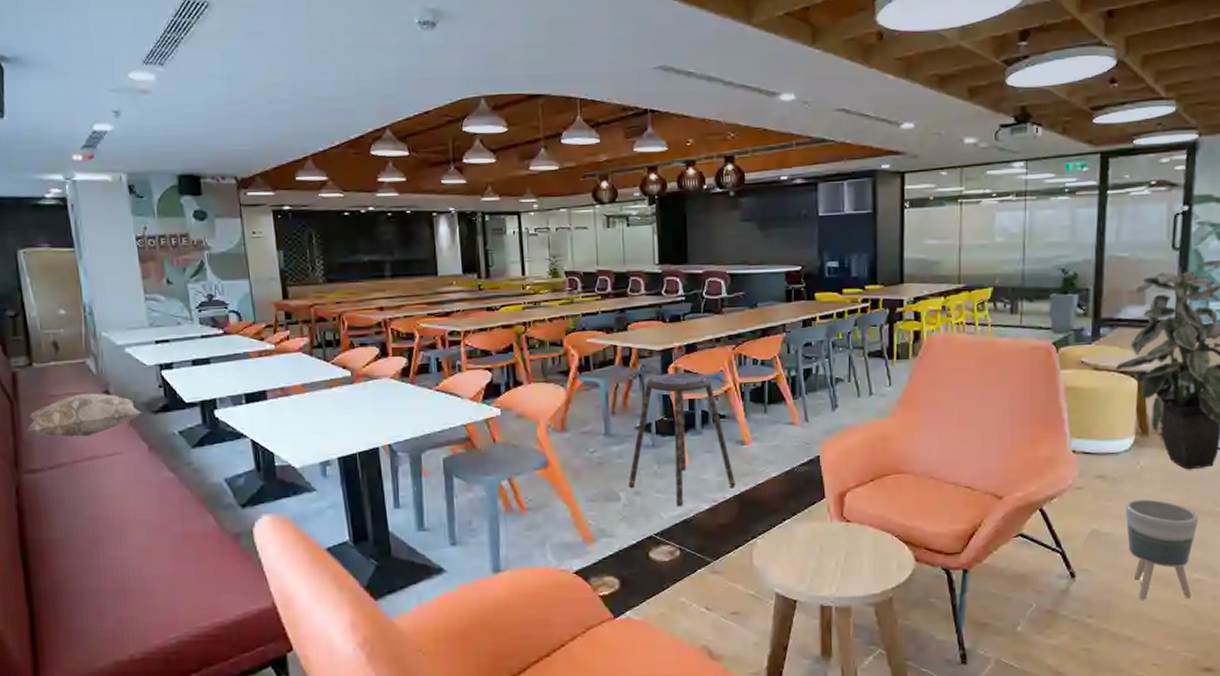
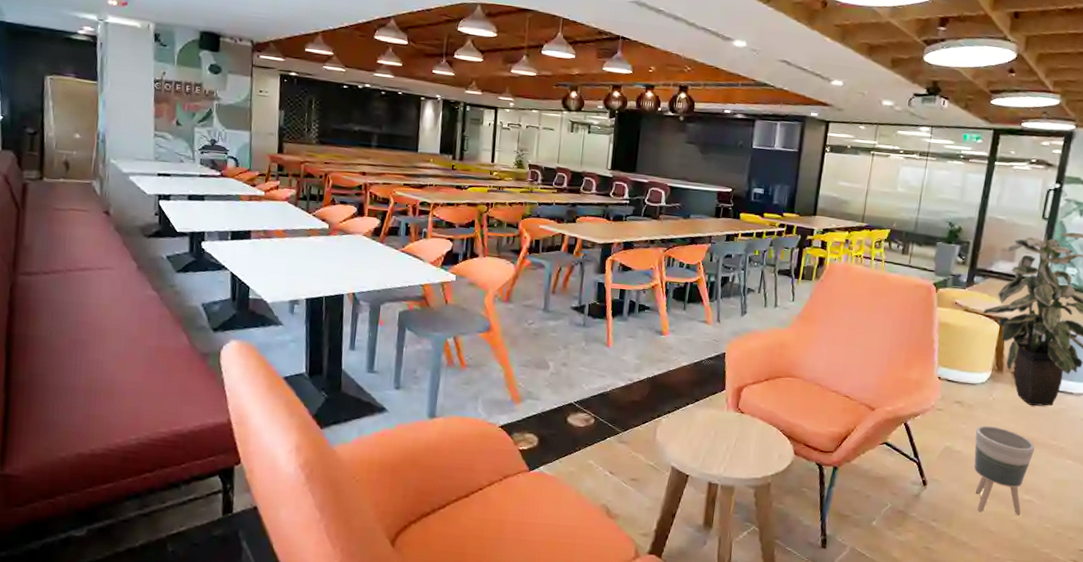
decorative pillow: present [26,393,142,437] -> none [28,210,136,250]
stool: present [628,372,737,507] -> none [557,264,651,382]

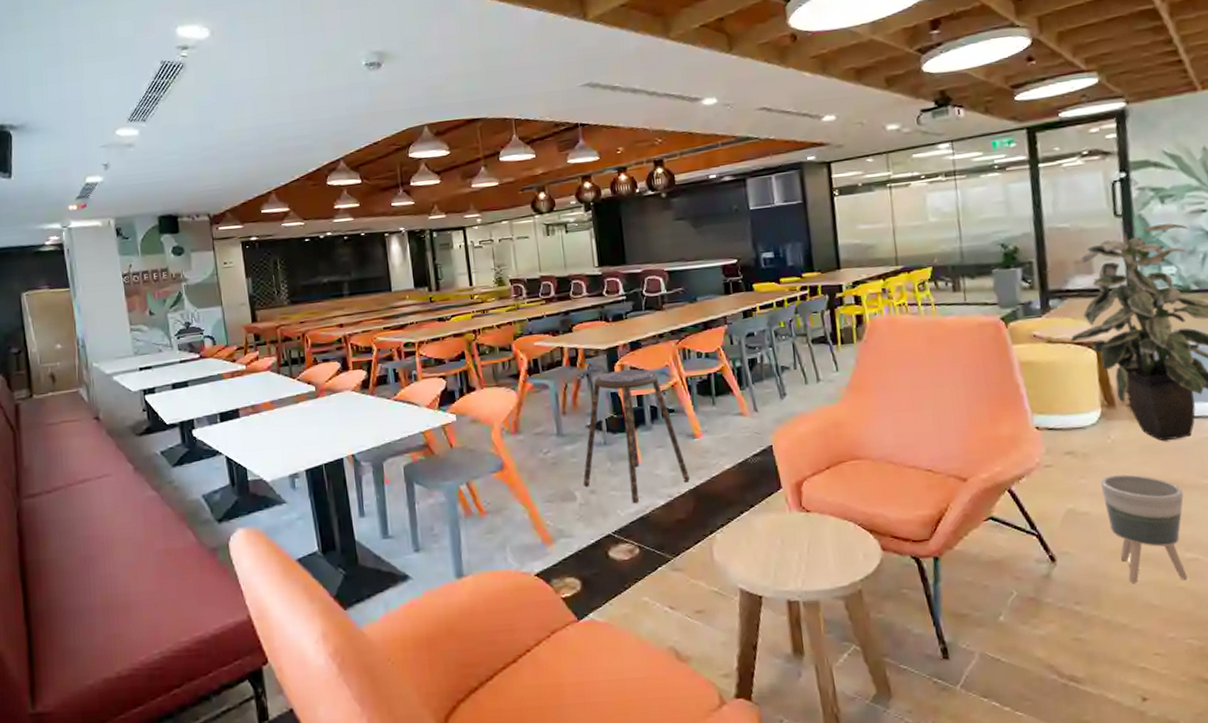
stool: none [557,264,651,382] -> present [583,369,691,504]

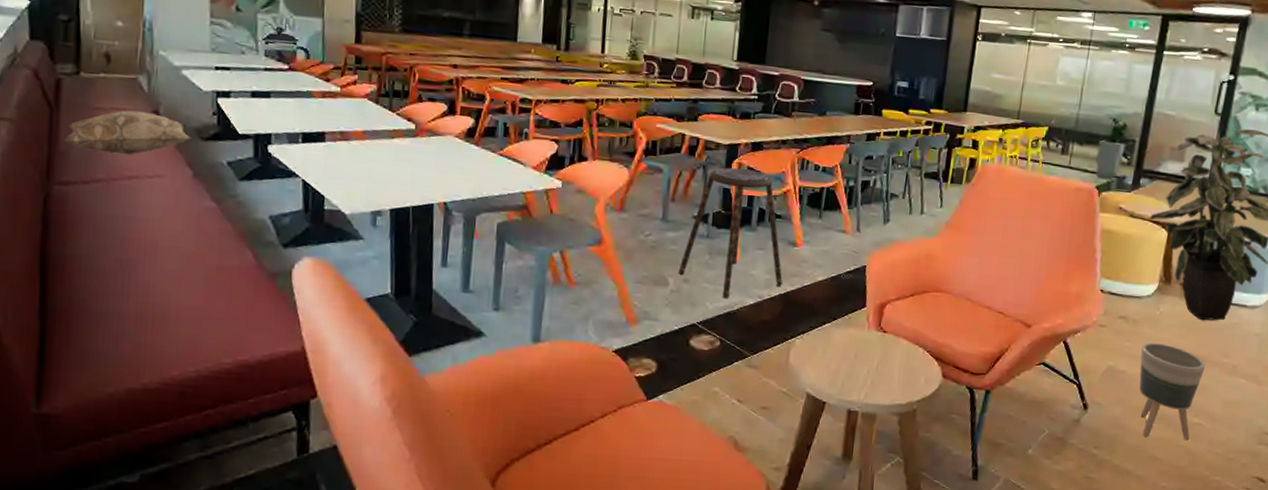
decorative pillow: none [27,419,128,463] -> present [63,110,191,155]

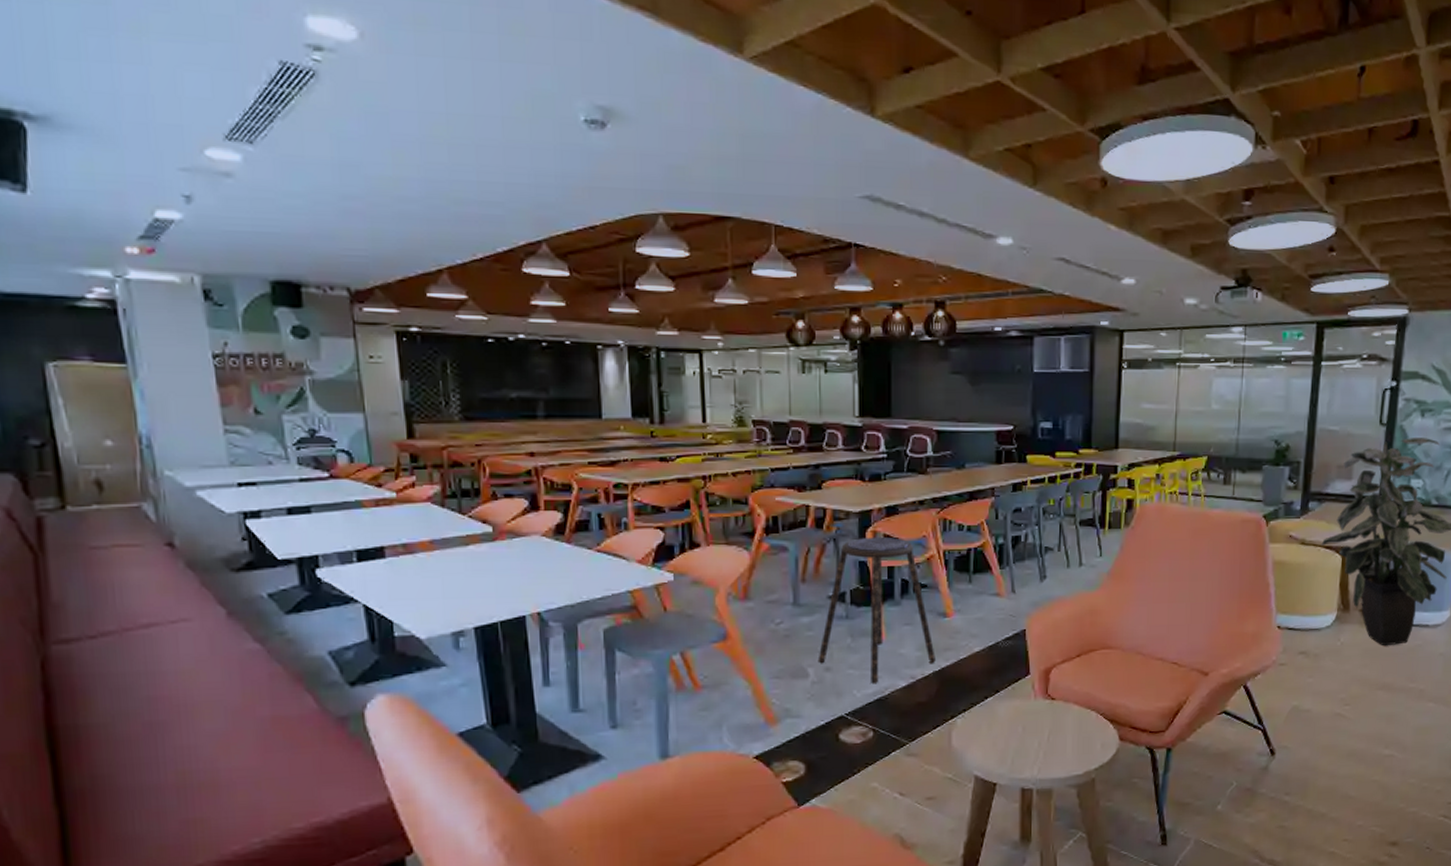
decorative pillow: present [63,110,191,155] -> none [56,545,219,600]
planter: present [1139,343,1205,441] -> none [1324,676,1392,776]

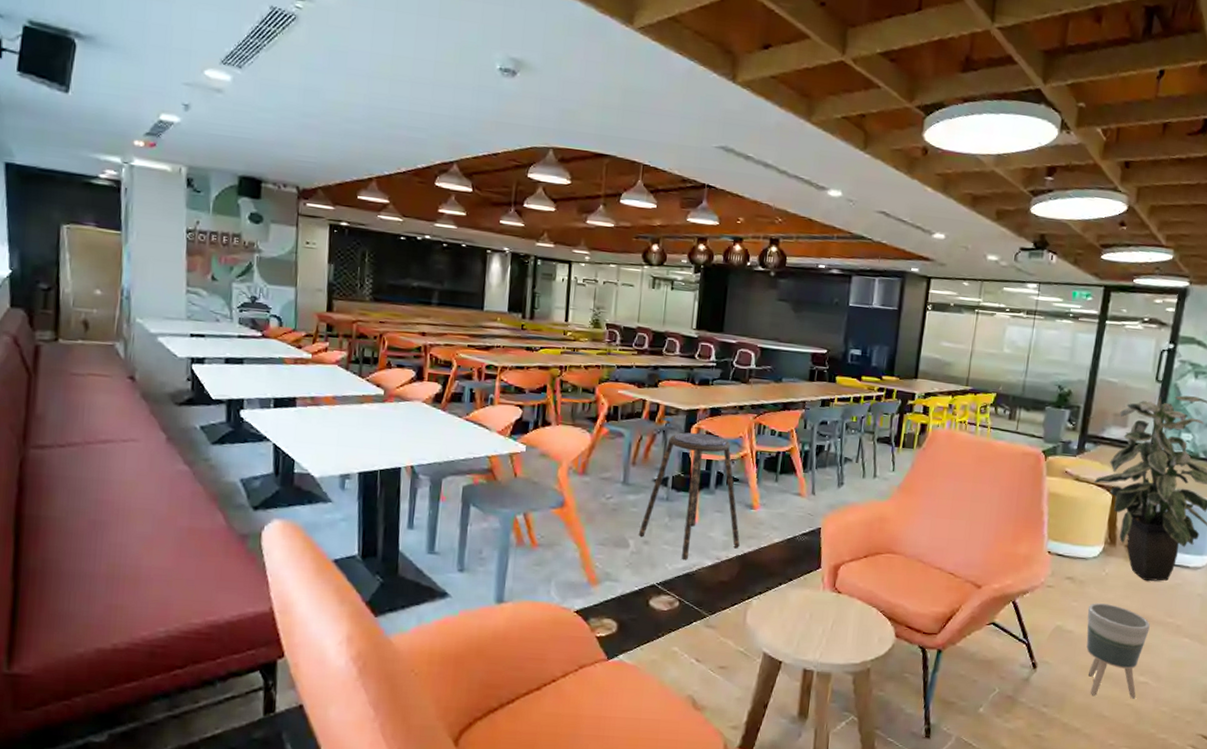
planter: none [1324,676,1392,776] -> present [1086,603,1150,699]

